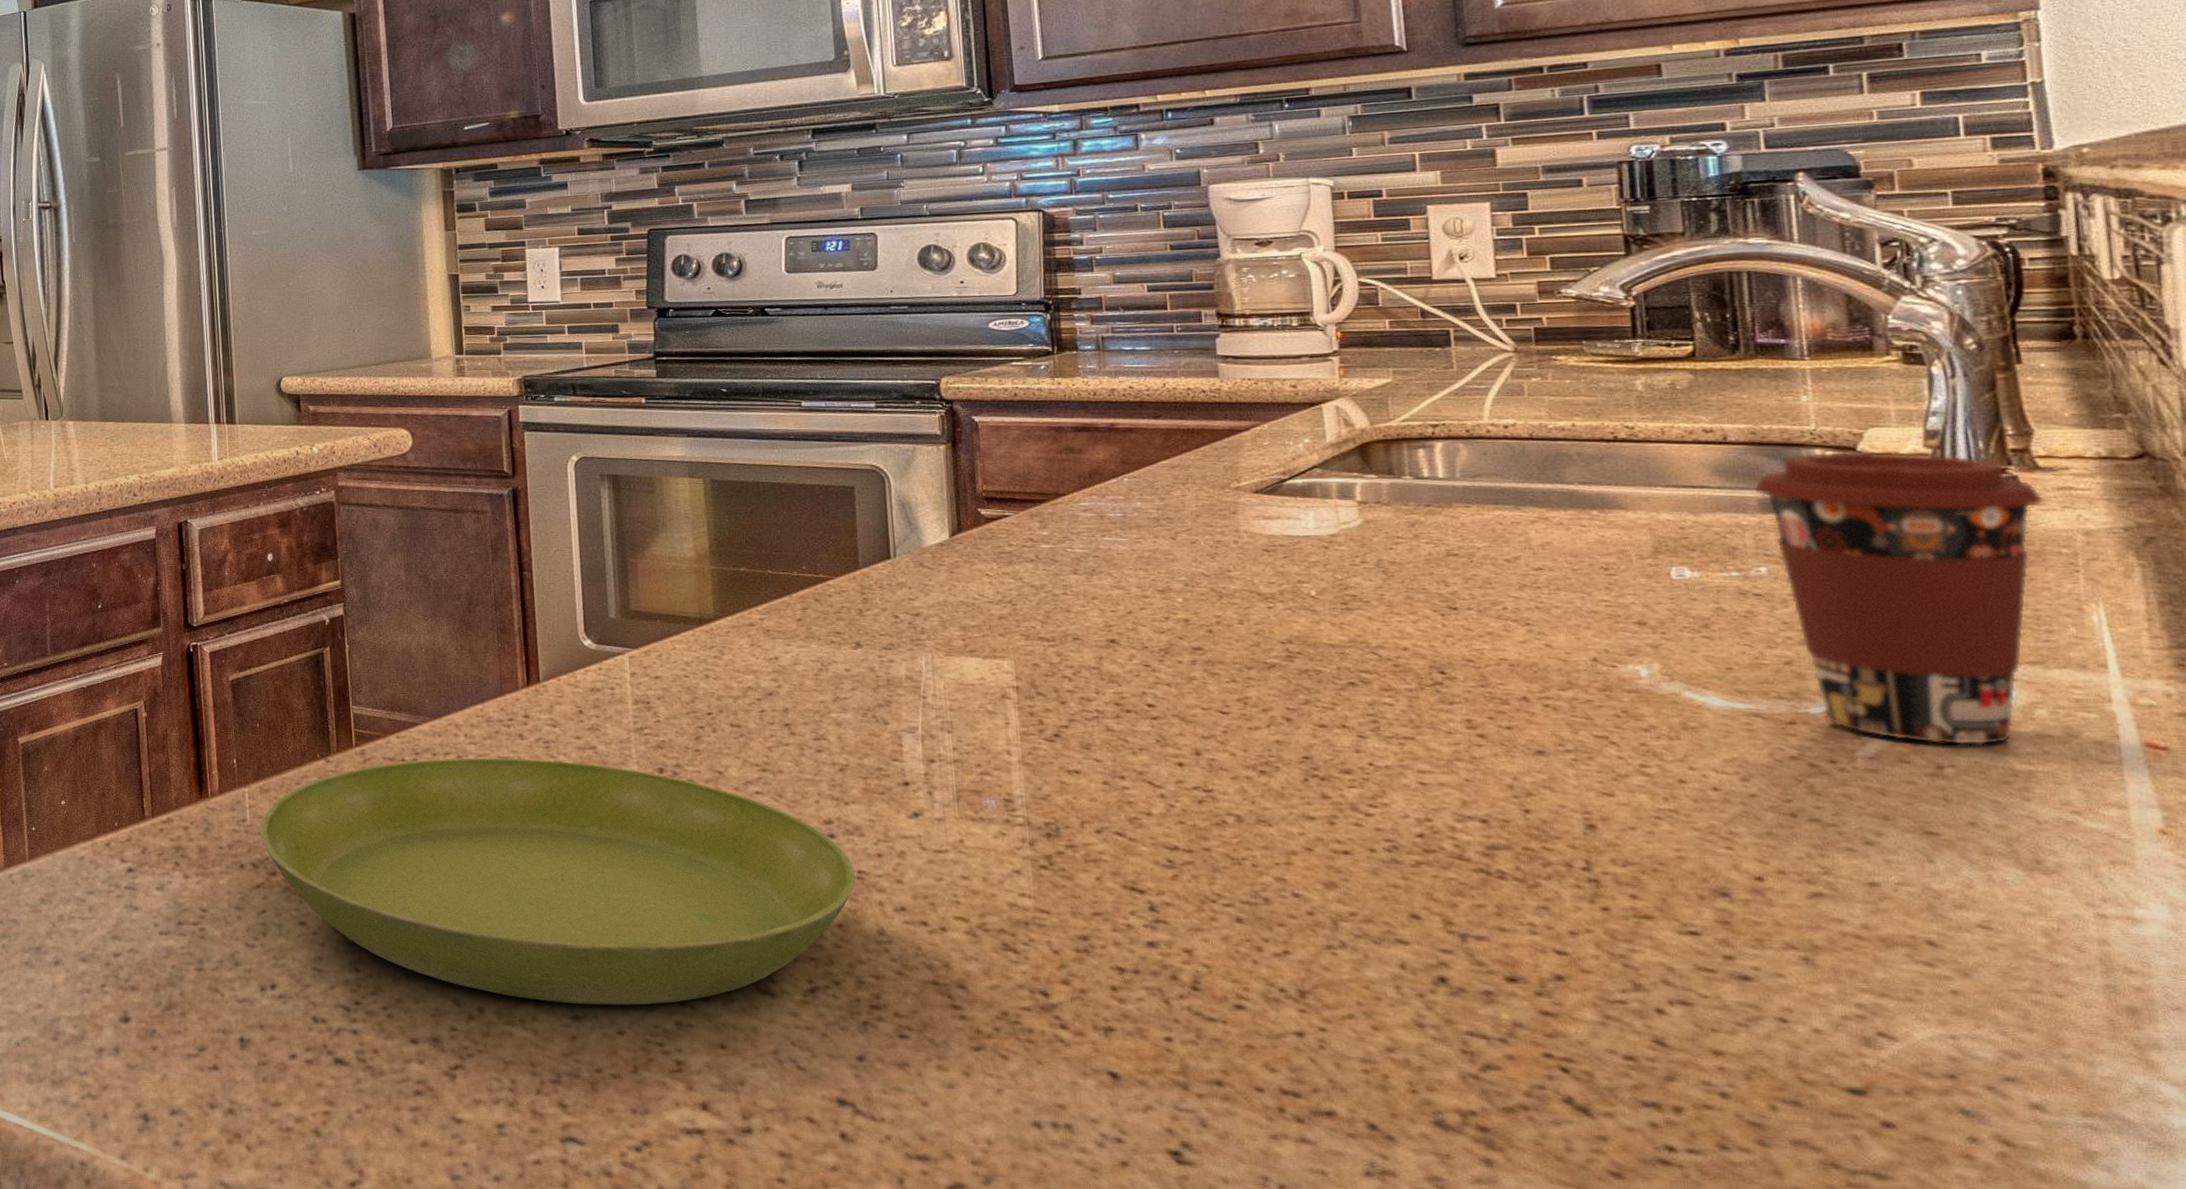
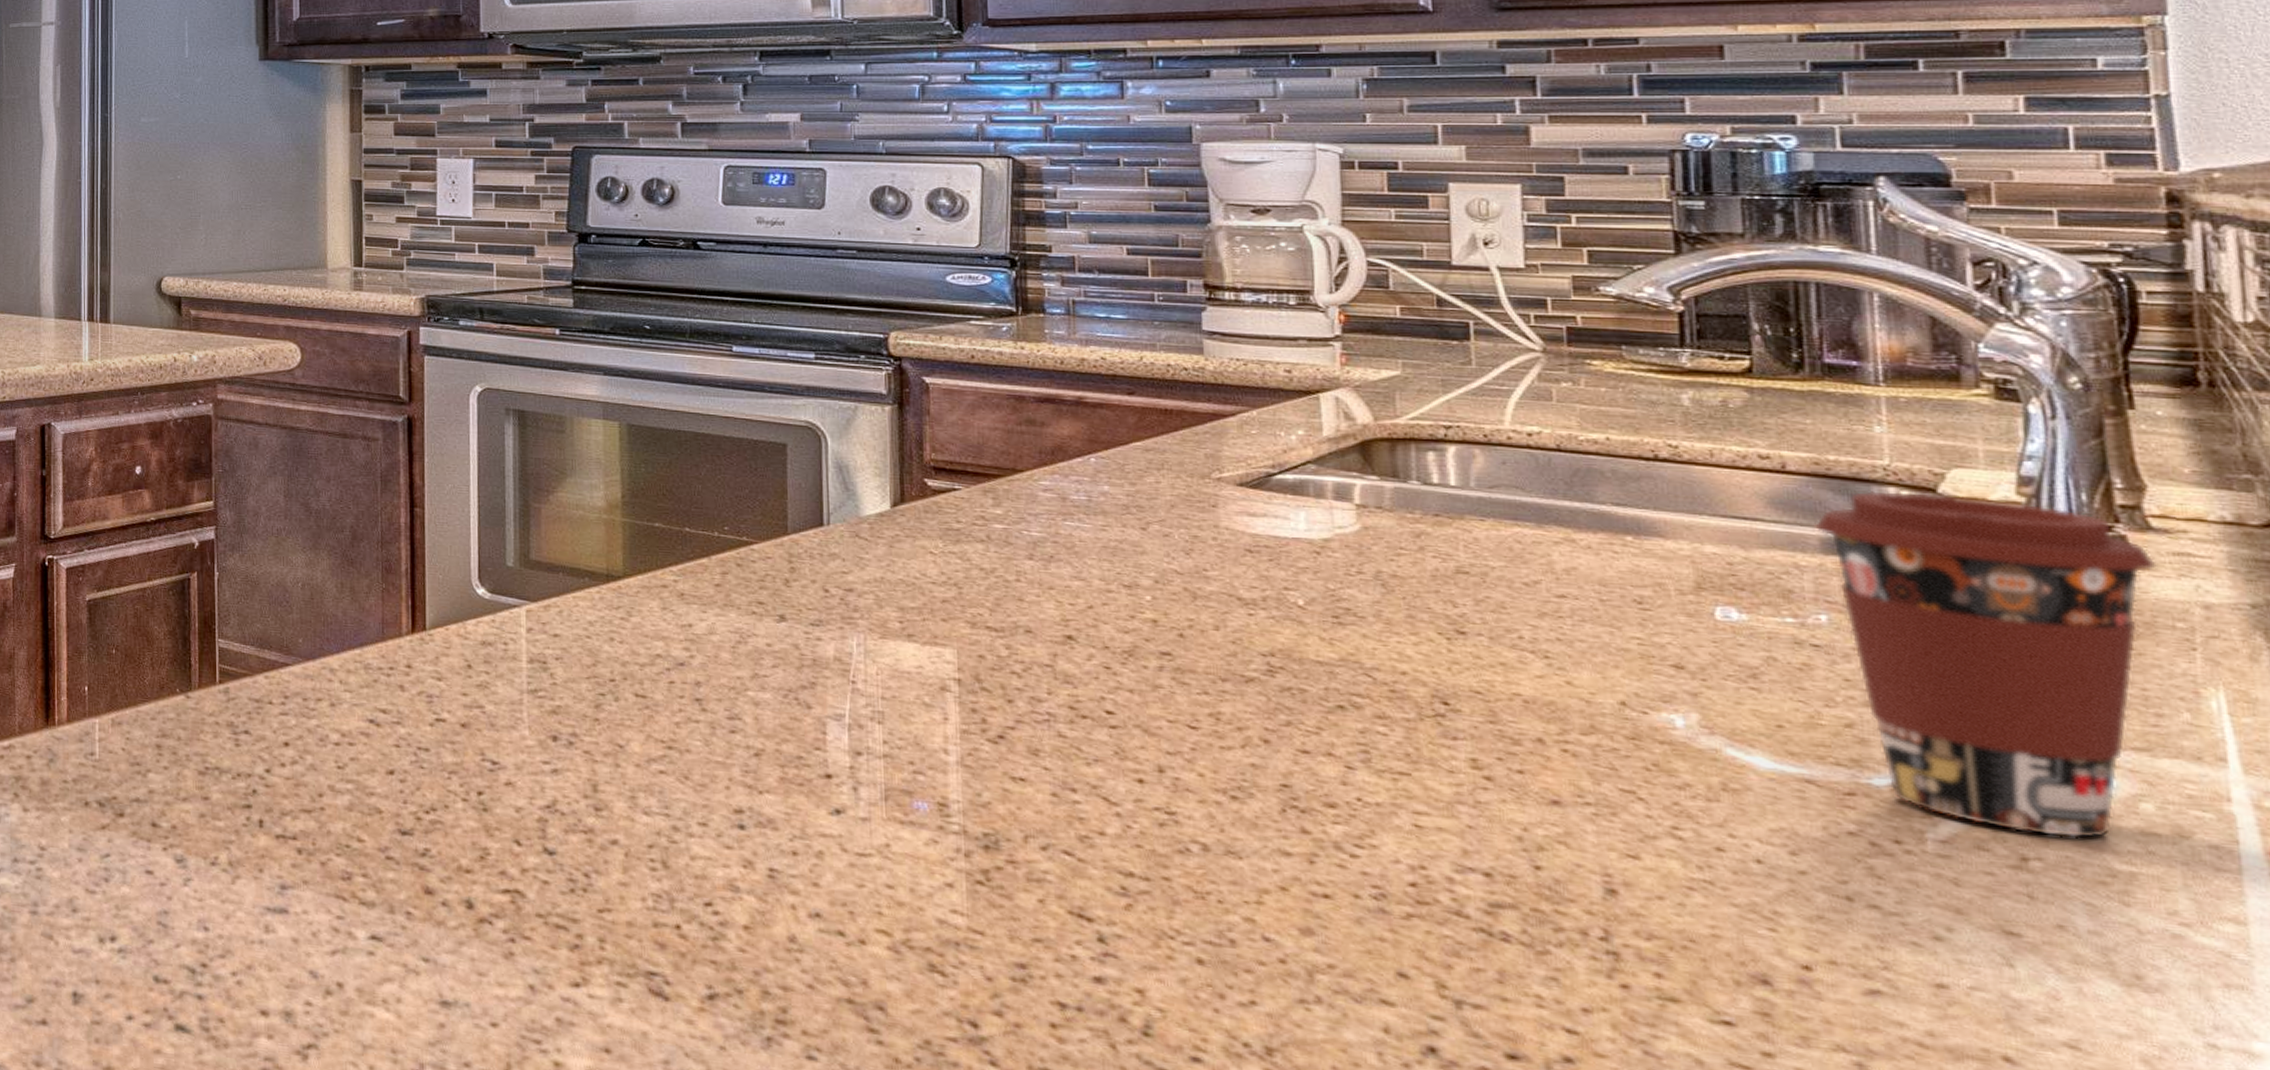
saucer: present [259,758,857,1005] -> none [109,704,767,997]

